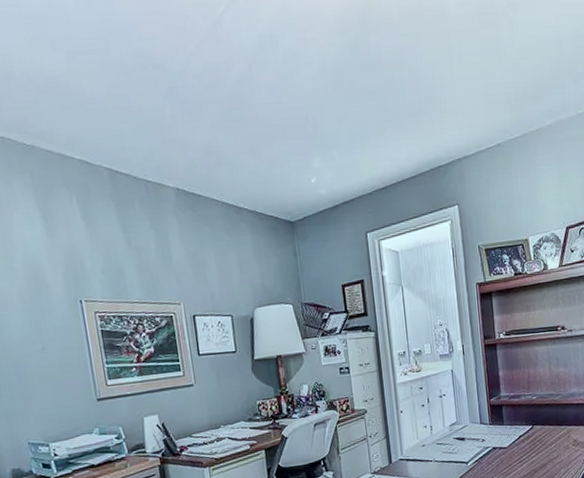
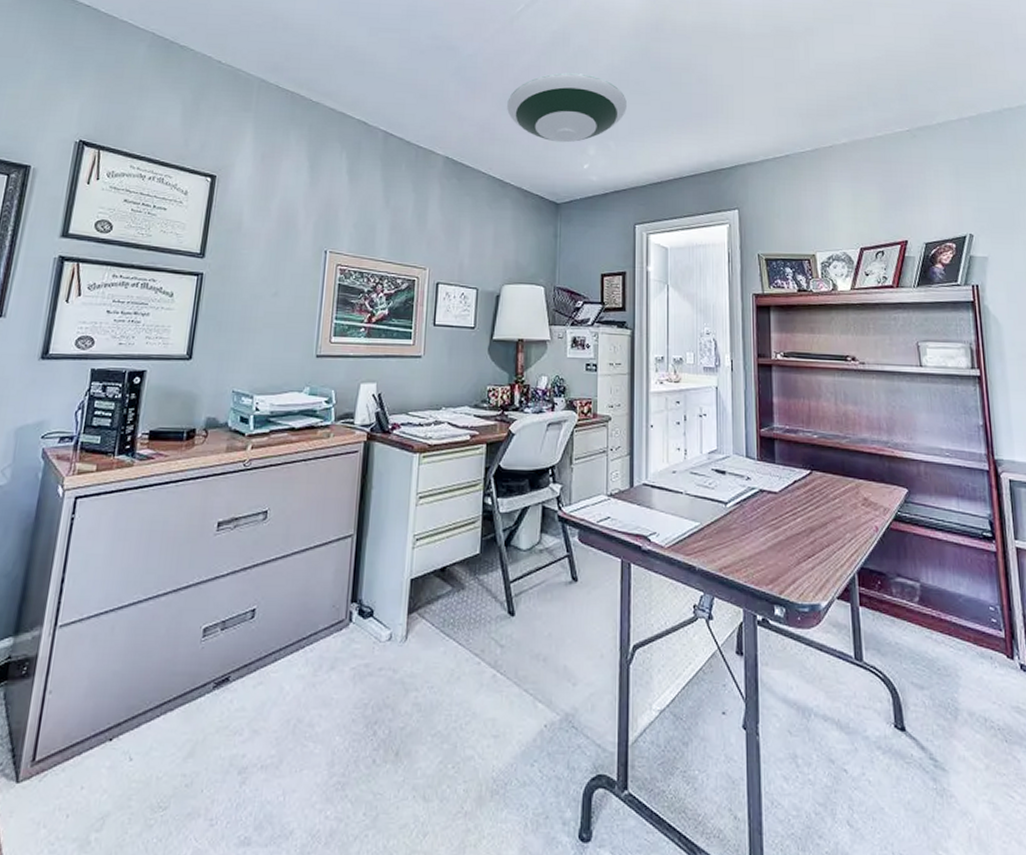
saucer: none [226,80,345,159] -> present [507,73,627,143]

